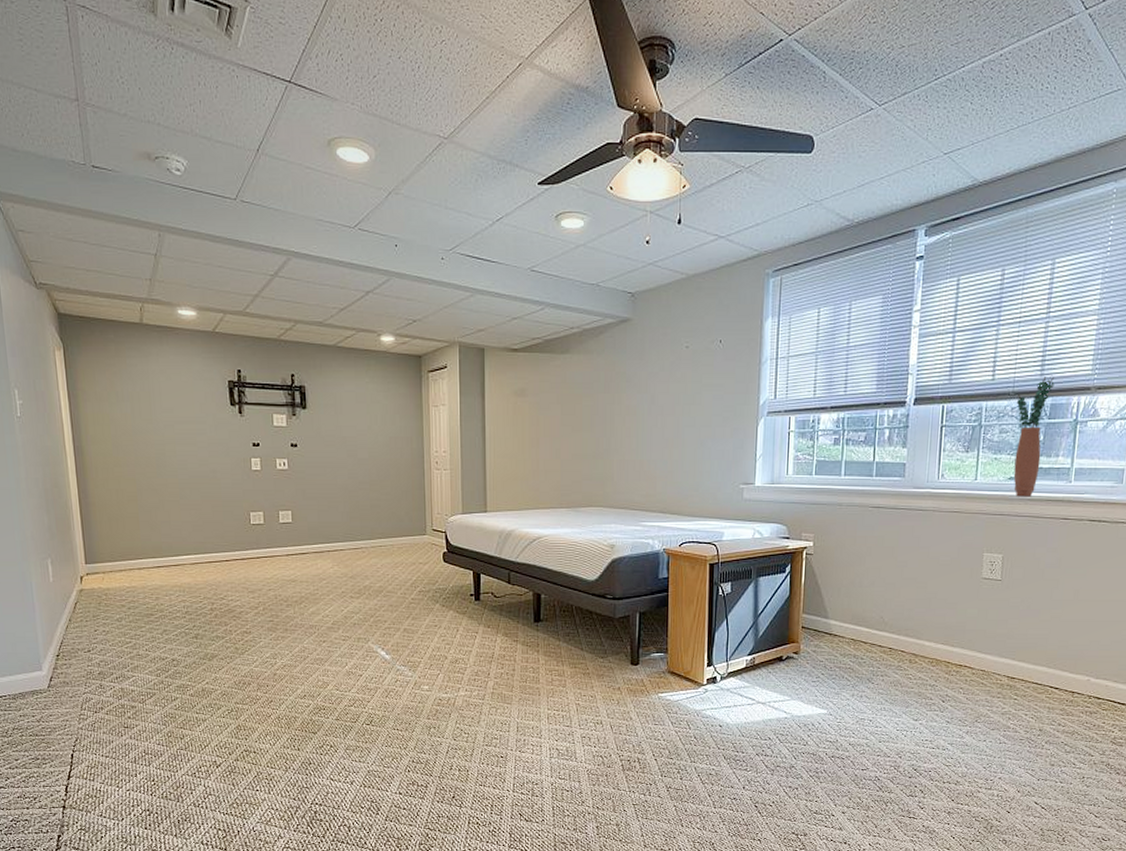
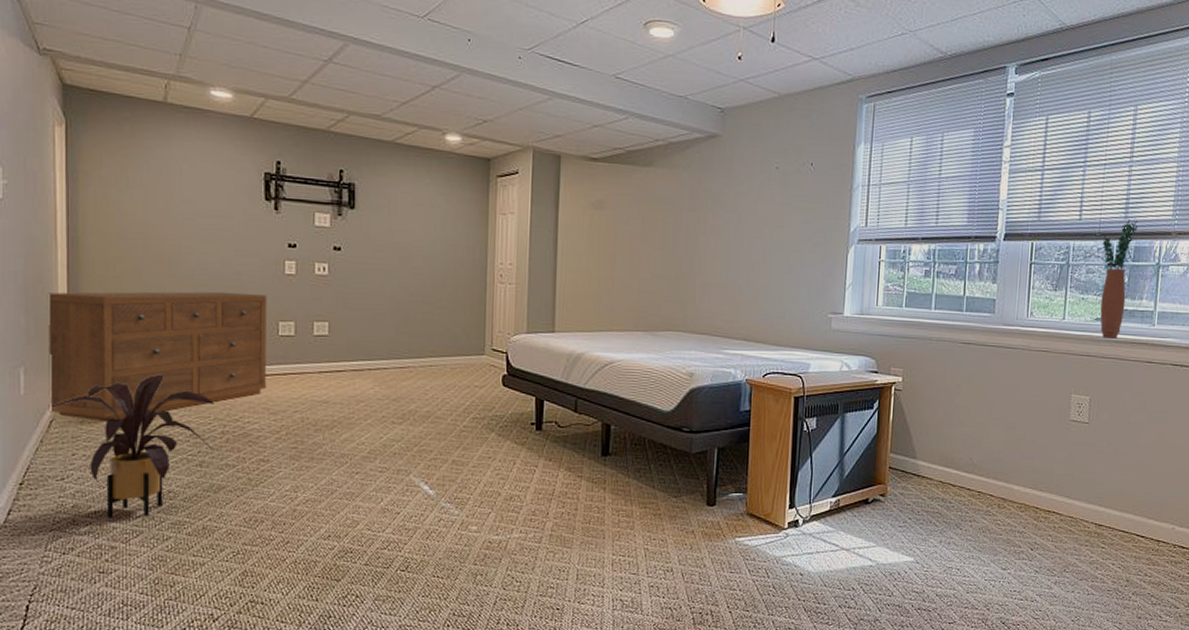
dresser: none [62,488,245,602] -> present [47,291,267,421]
house plant: none [75,561,205,683] -> present [52,374,214,519]

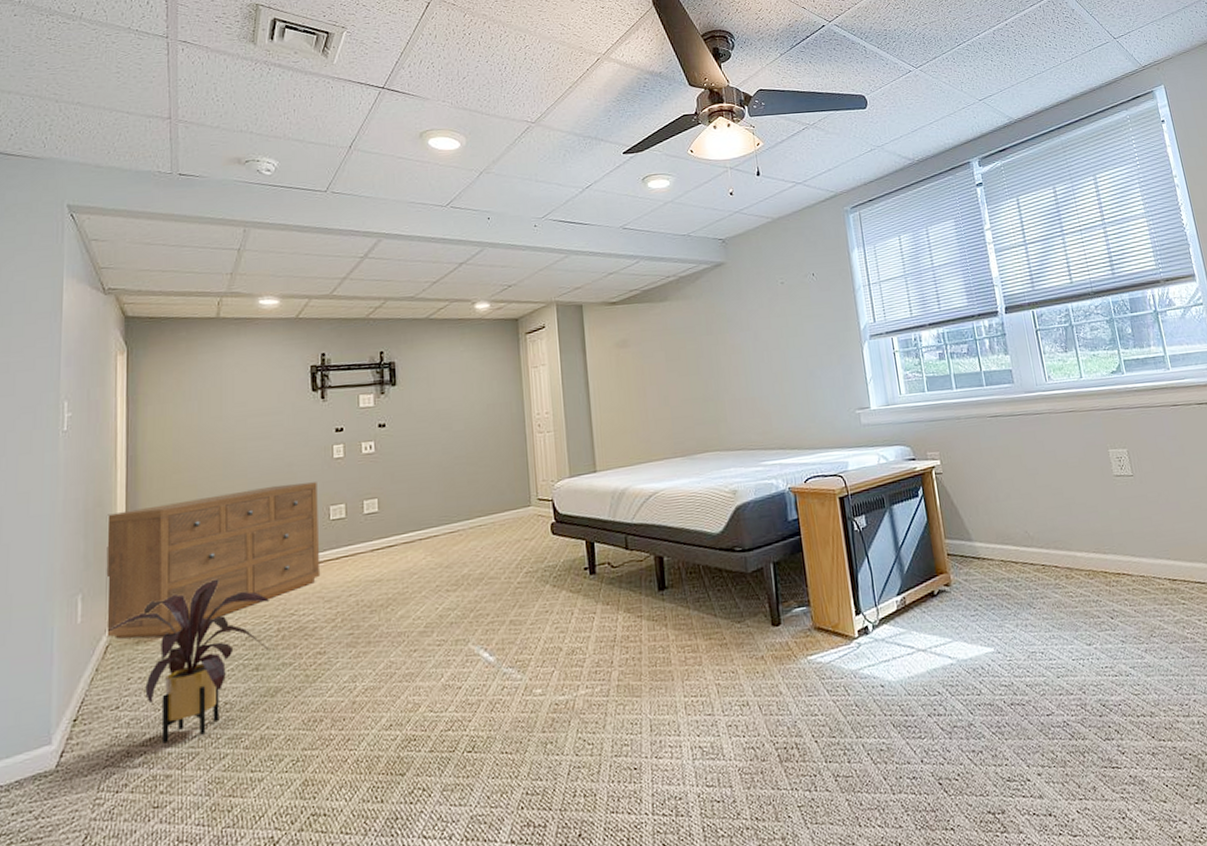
vase: present [1100,218,1139,339] -> none [1097,273,1139,390]

